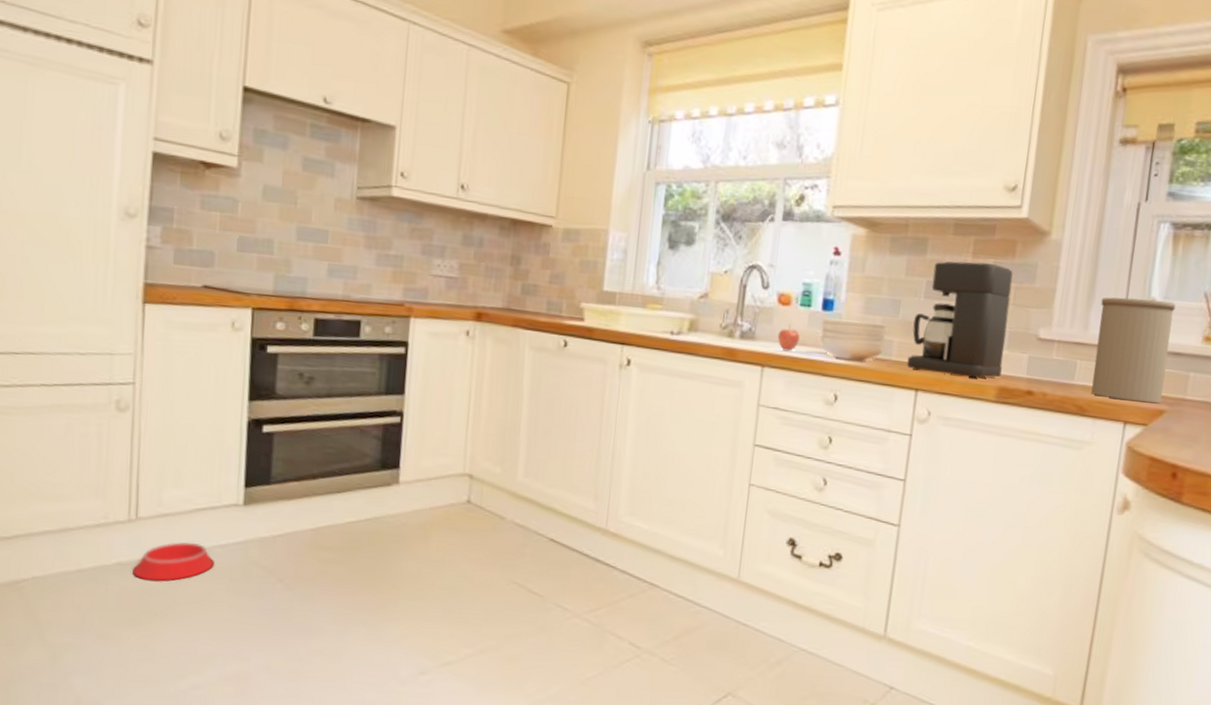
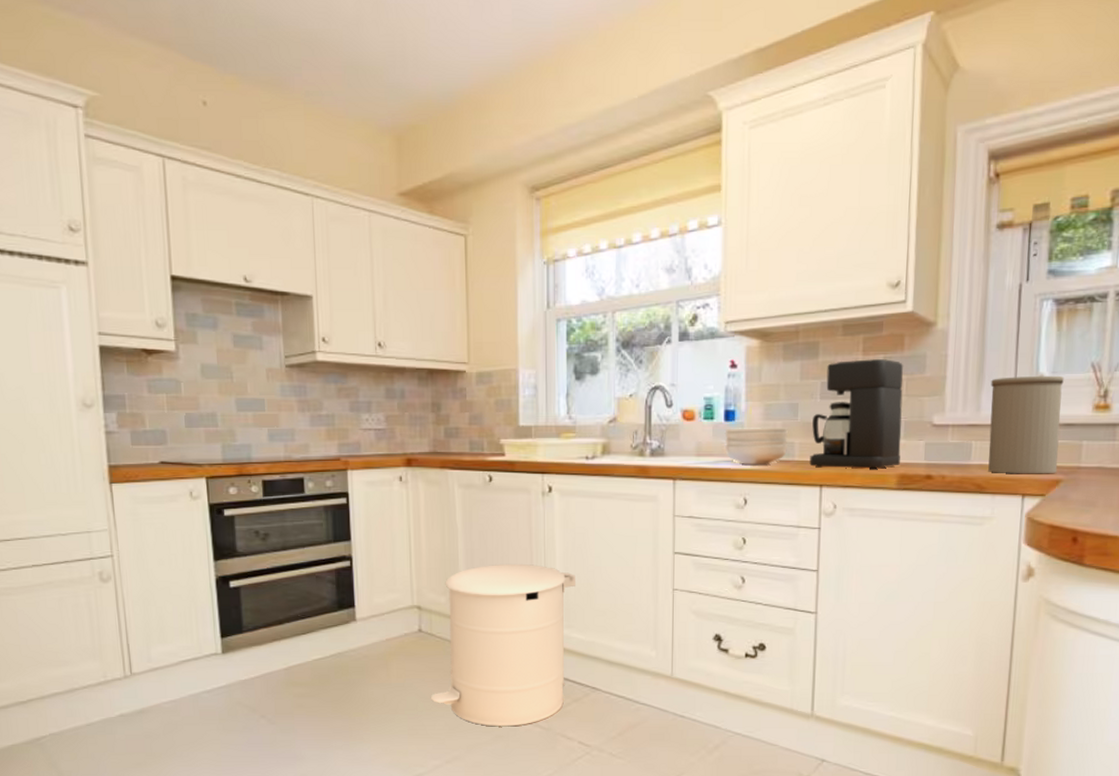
pet bowl: present [133,542,216,582] -> none [134,690,205,728]
trash can: none [472,437,646,619] -> present [431,563,575,727]
fruit: present [777,324,800,352] -> none [685,438,706,463]

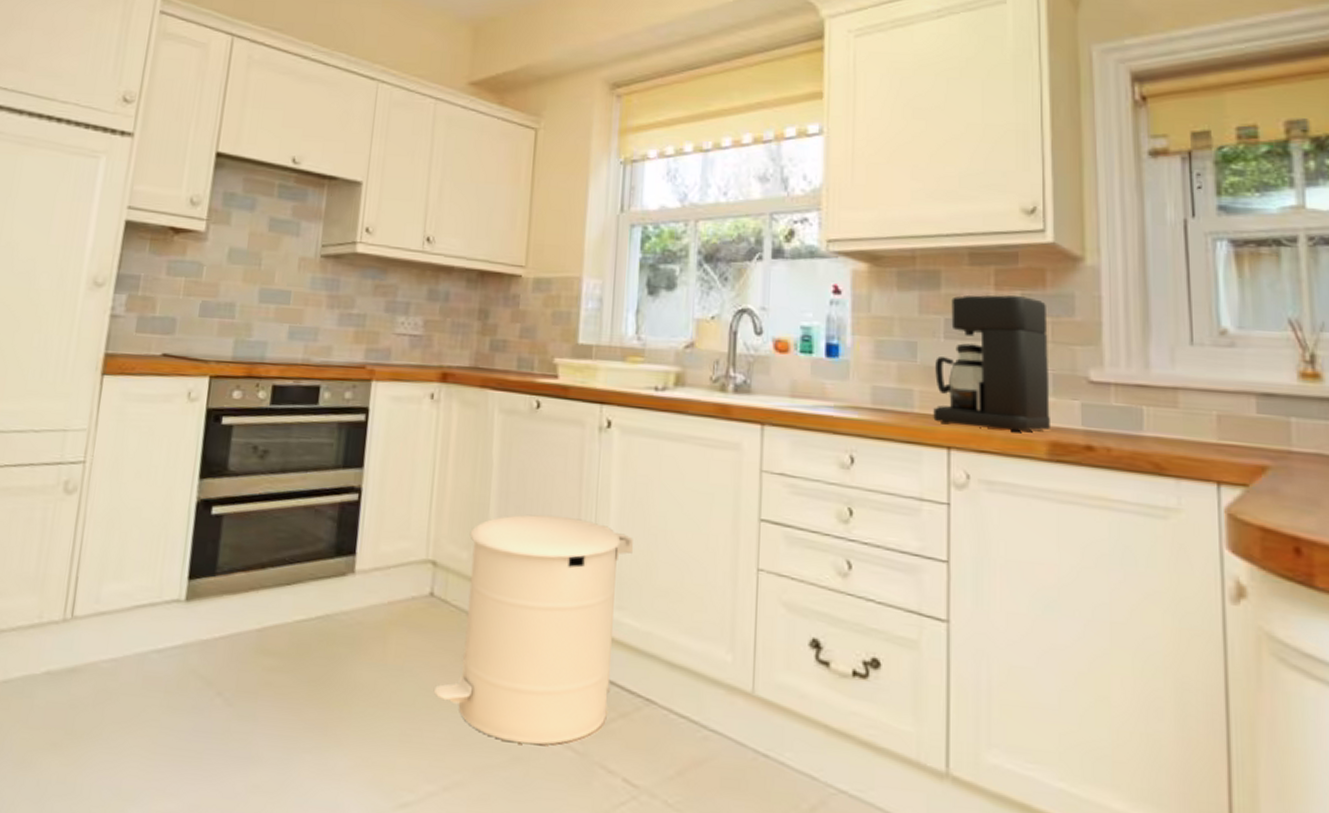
bowl: present [724,428,788,466] -> none [825,365,905,416]
canister: present [988,375,1064,474] -> none [1160,328,1261,458]

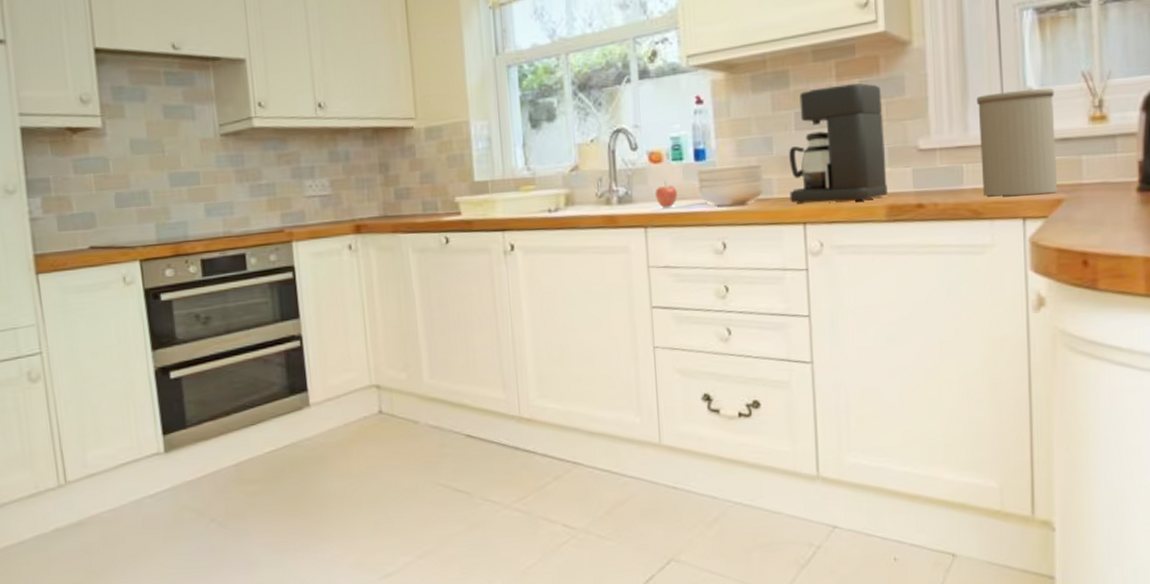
trash can: present [434,514,633,746] -> none [397,330,547,514]
fruit: none [777,374,803,407] -> present [655,181,677,209]
bowl: none [825,365,905,416] -> present [695,163,765,206]
canister: none [1160,328,1261,458] -> present [976,87,1058,197]

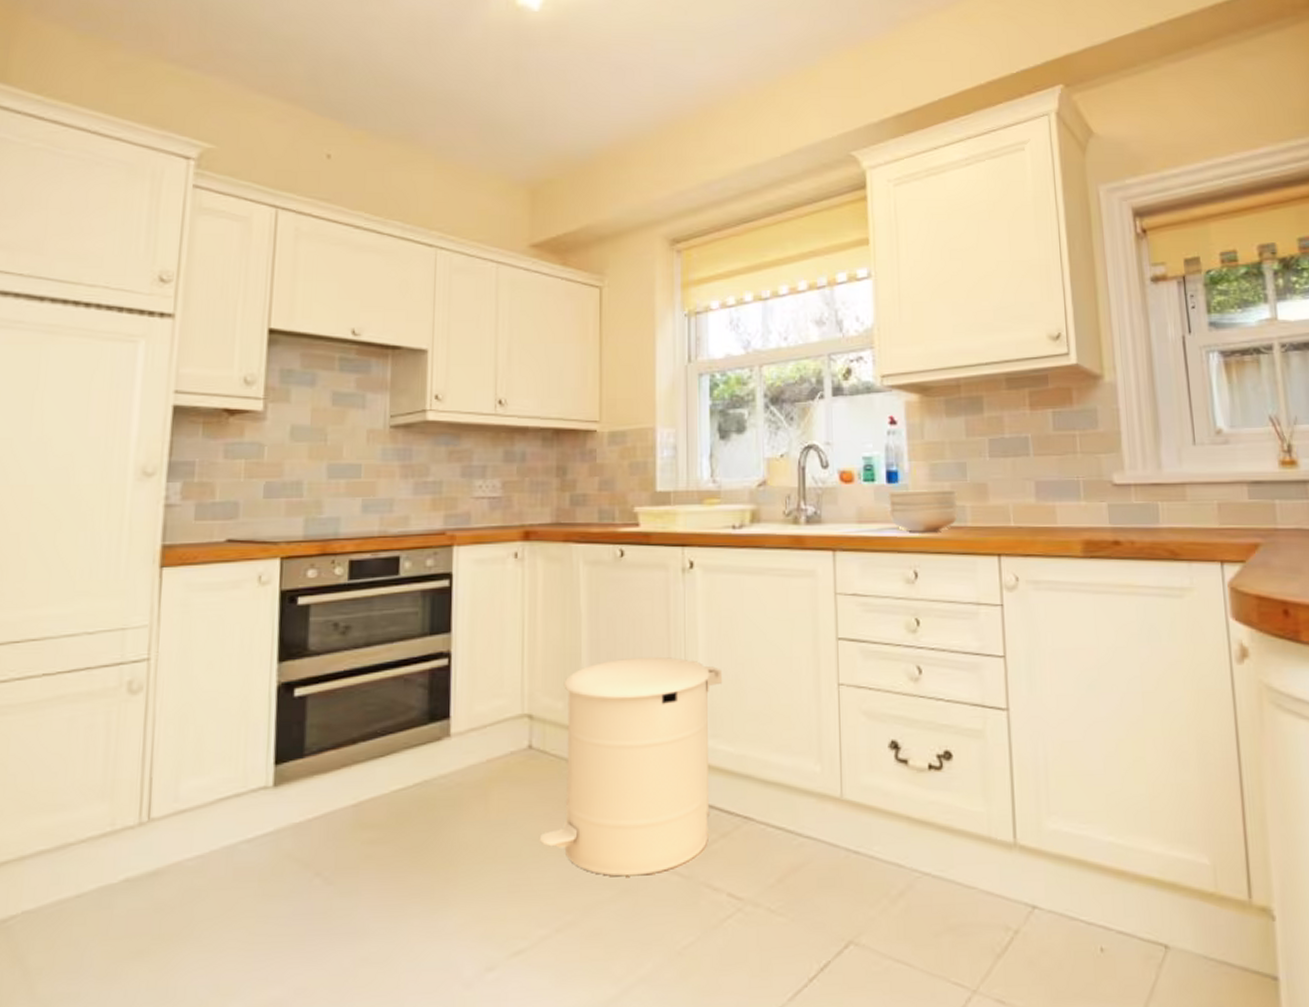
trash can: none [397,330,547,514] -> present [540,656,722,877]
fruit: present [655,181,677,209] -> none [845,502,868,532]
coffee maker: present [789,83,887,204] -> none [983,414,1083,535]
canister: present [976,87,1058,197] -> none [1168,429,1254,538]

